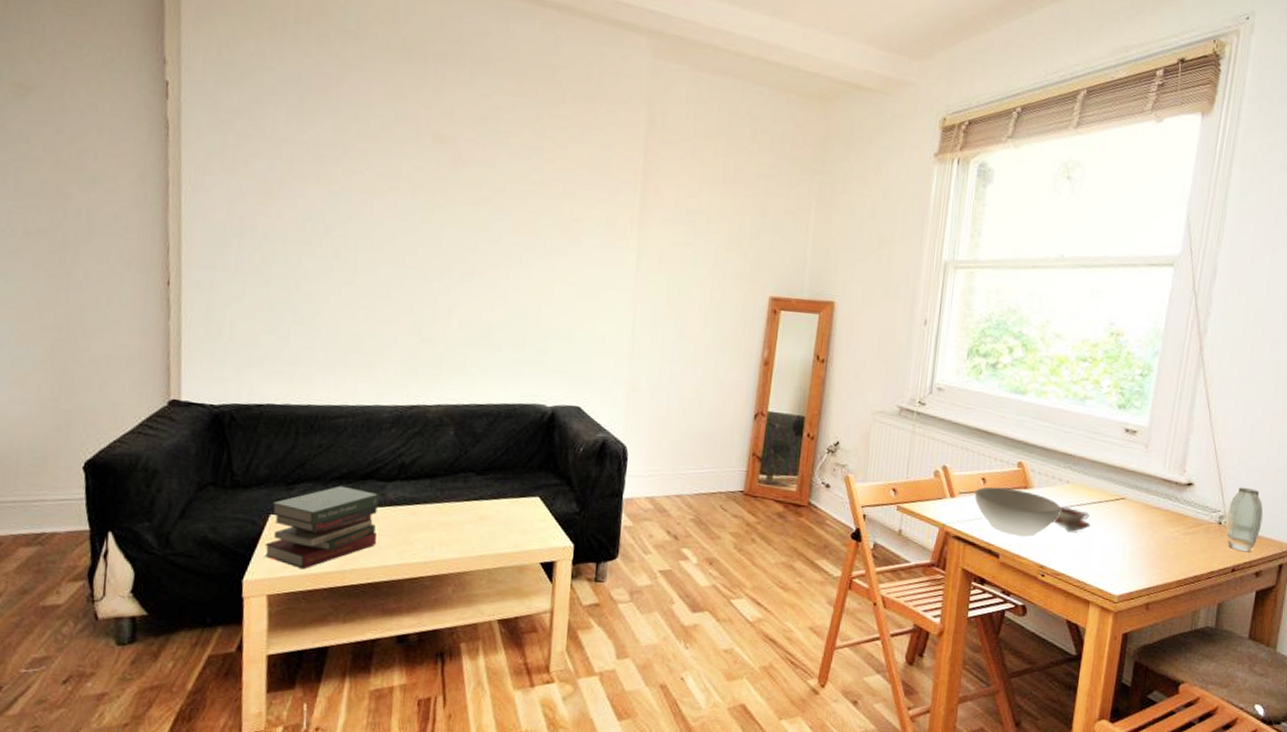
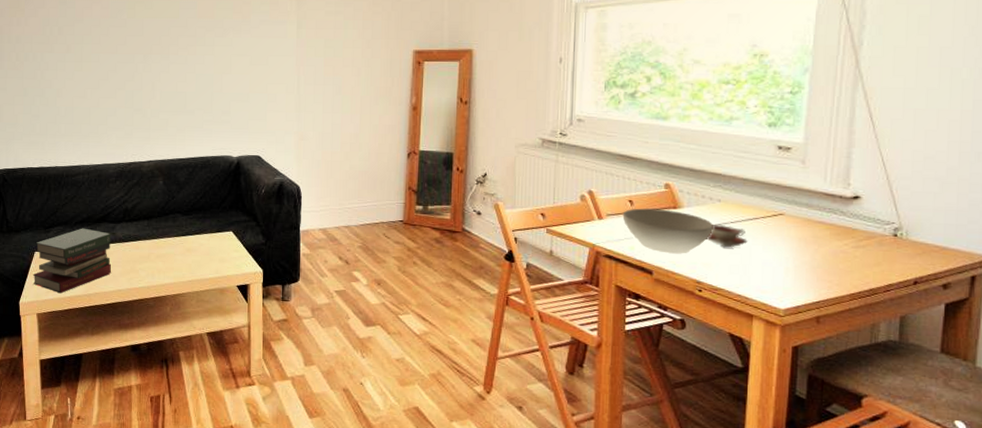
vase: present [1226,487,1263,553] -> none [903,198,947,264]

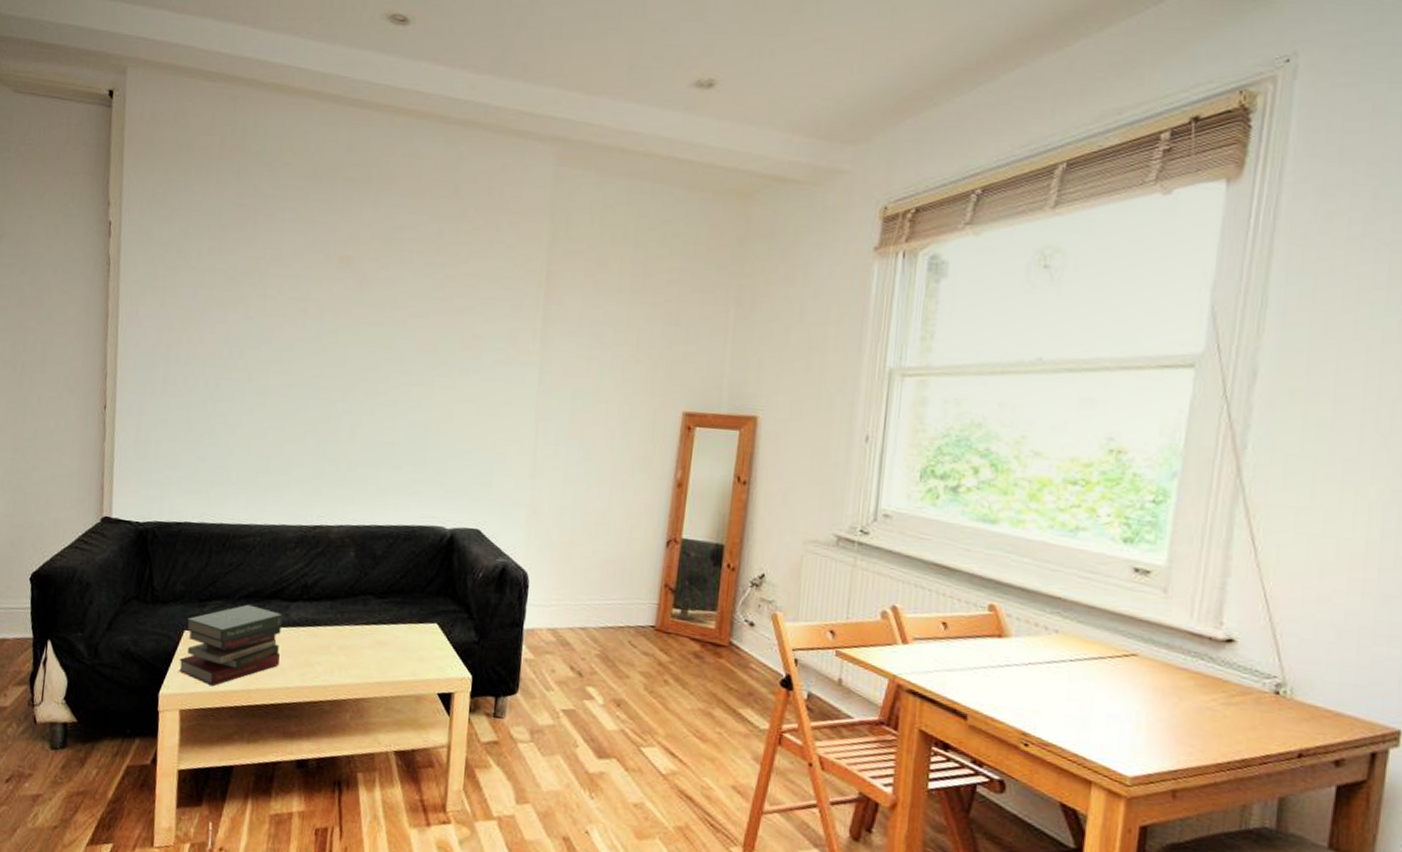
bowl: present [622,208,713,255] -> none [933,633,1047,697]
teacup: present [706,224,748,248] -> none [1037,661,1090,692]

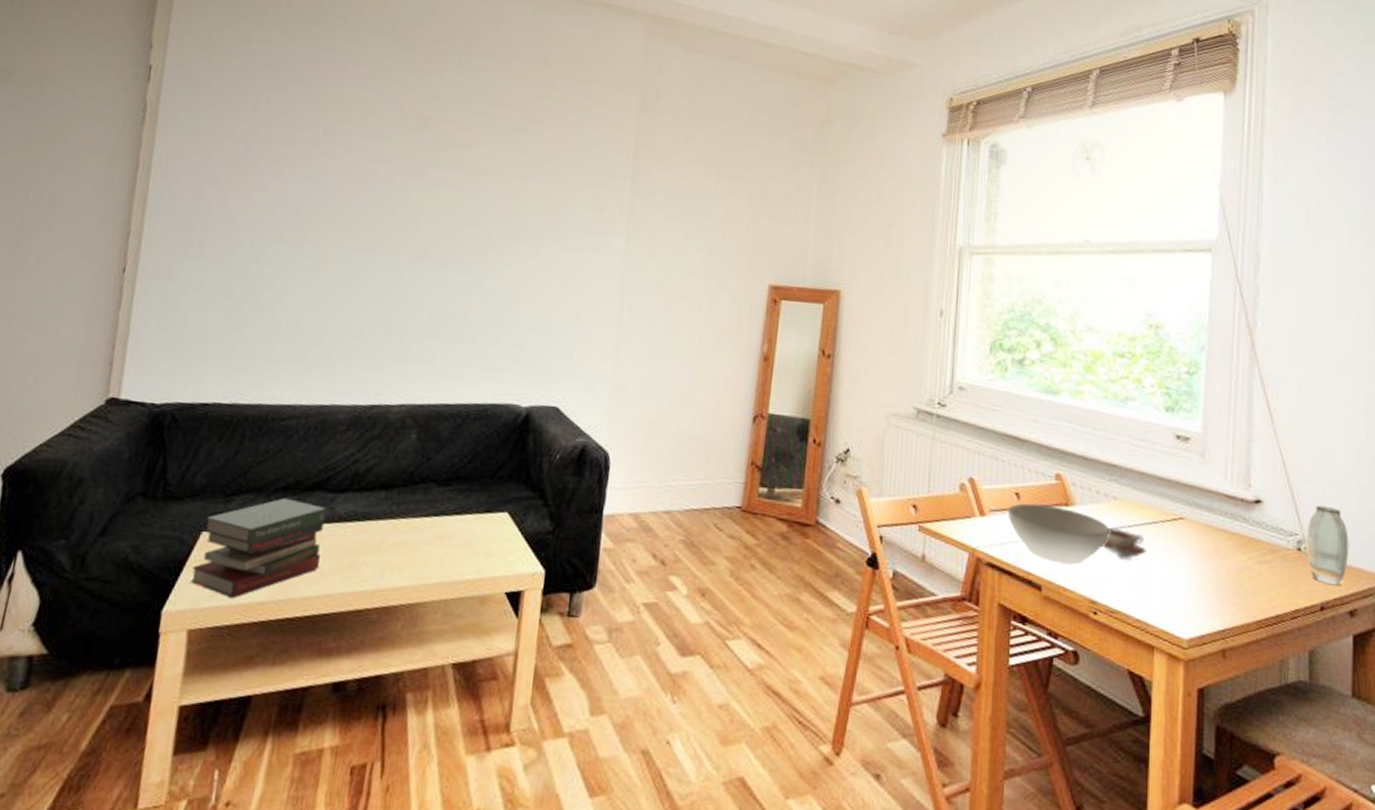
bowl: none [933,633,1047,697] -> present [1007,503,1109,565]
teacup: none [1037,661,1090,692] -> present [1101,527,1147,558]
vase: none [1286,647,1343,734] -> present [1306,505,1349,586]

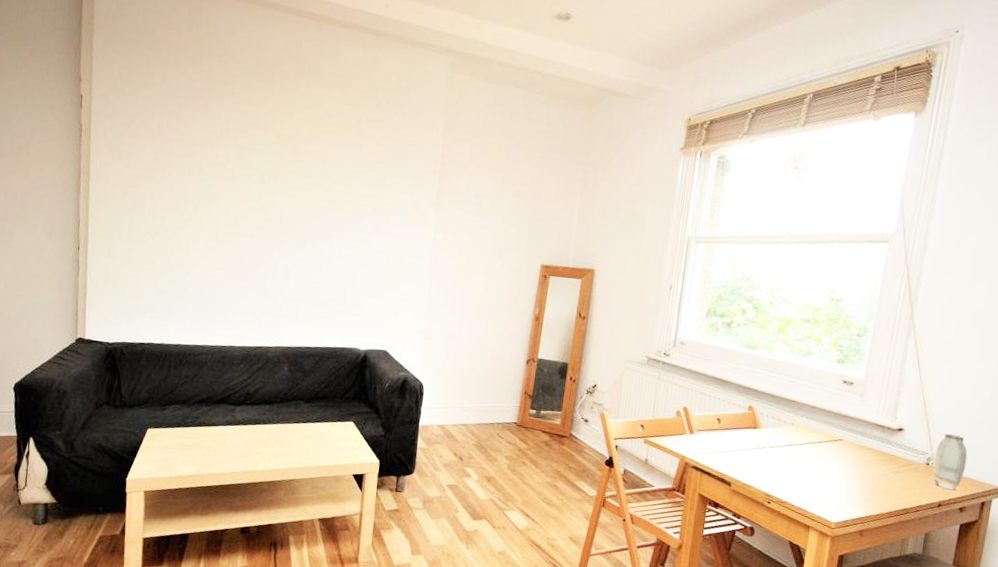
books: present [191,498,327,599] -> none [143,408,230,472]
bowl: present [1007,503,1109,565] -> none [710,426,785,470]
teacup: present [1101,527,1147,558] -> none [778,445,812,466]

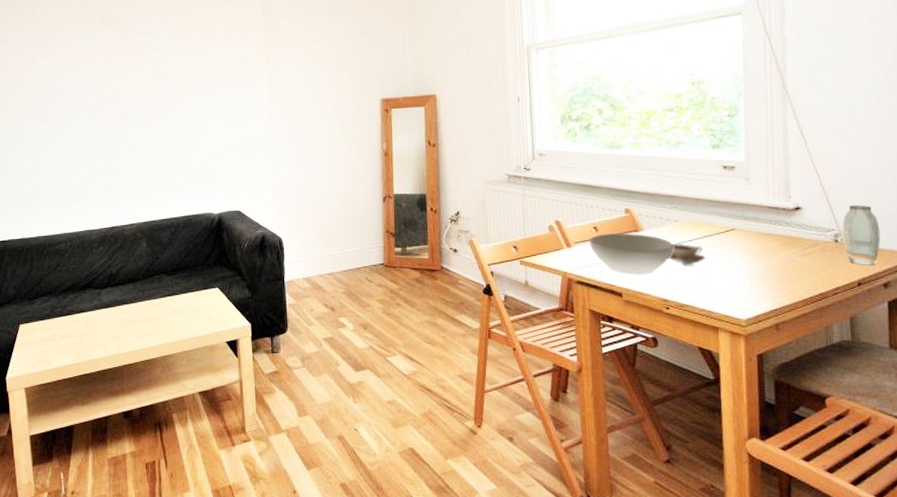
bowl: none [710,426,785,470] -> present [589,233,673,275]
teacup: none [778,445,812,466] -> present [668,243,706,265]

